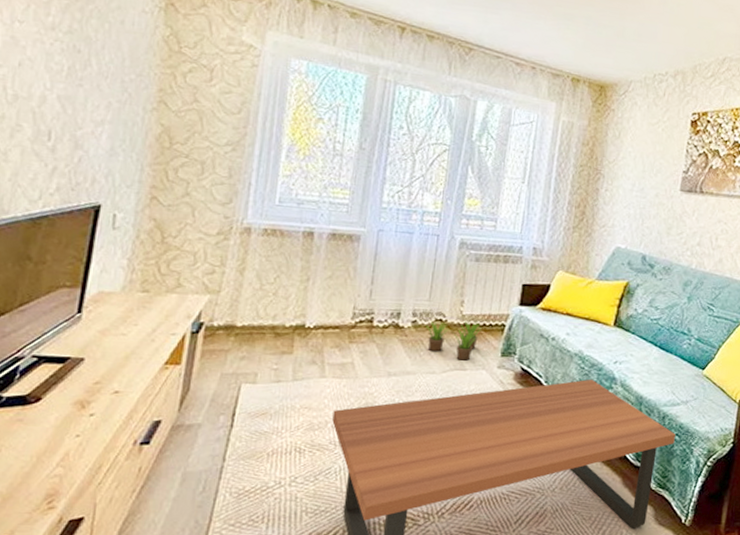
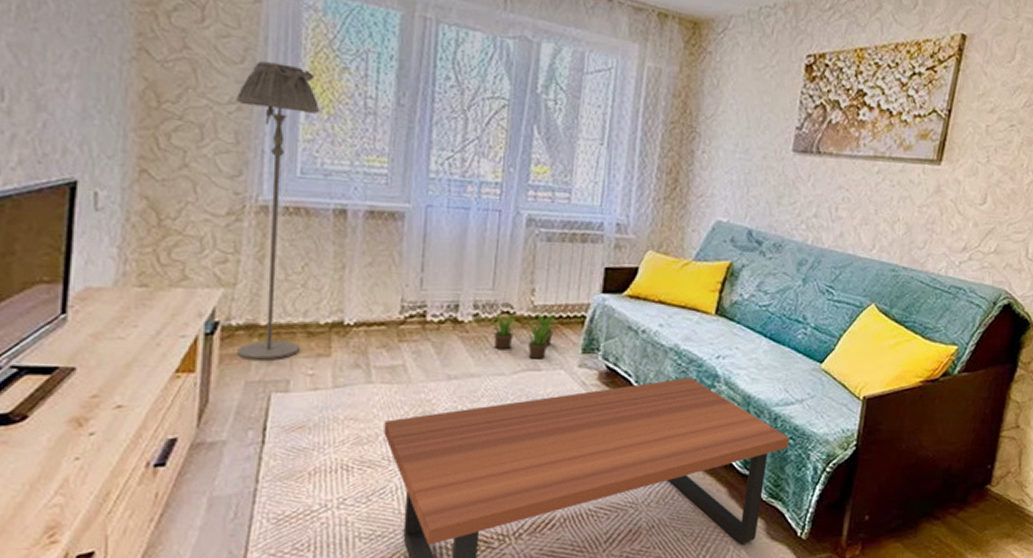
floor lamp: none [216,112,298,357] -> present [237,61,321,361]

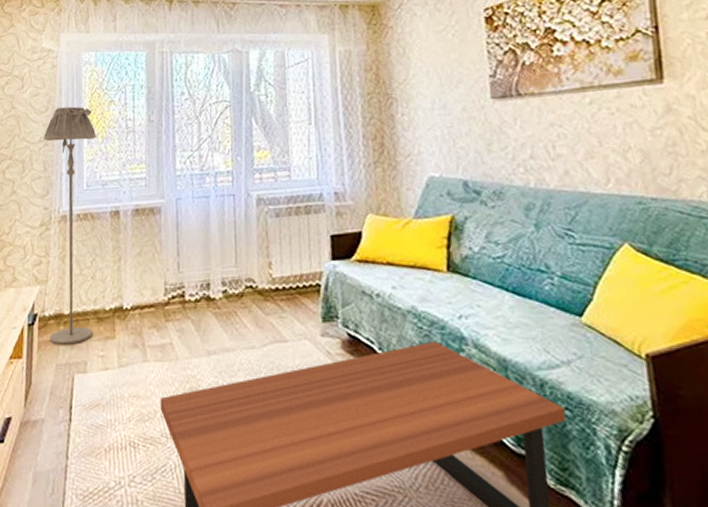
plant: present [489,312,558,359] -> none [236,283,296,331]

